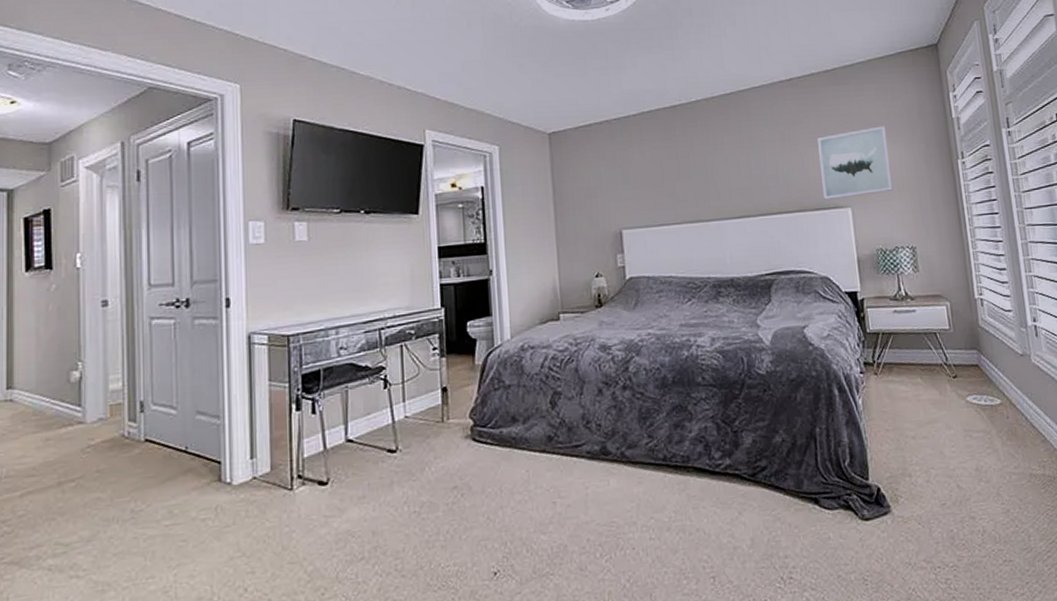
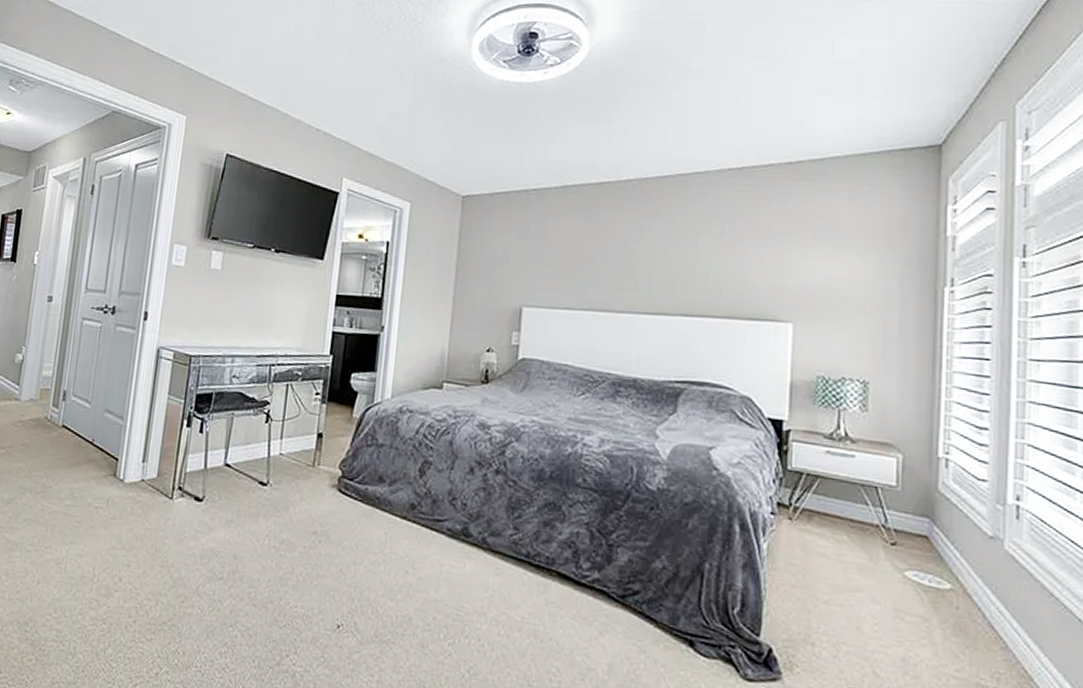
wall art: present [817,126,893,200] -> none [759,234,854,312]

